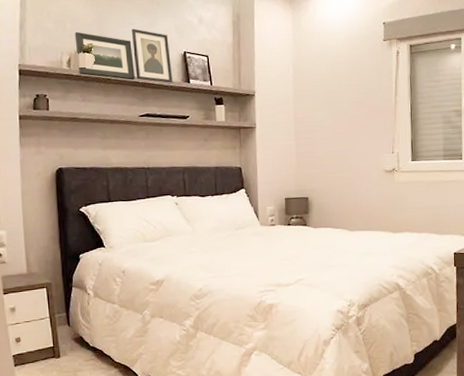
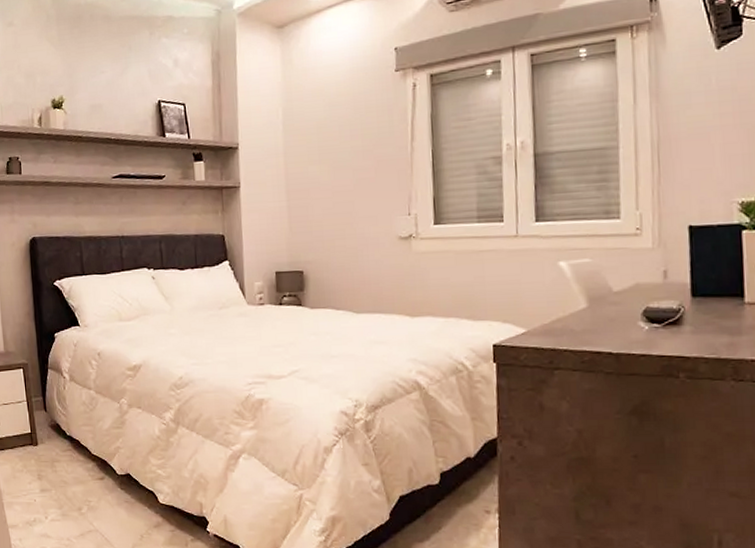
picture frame: present [74,31,135,80] -> none [45,85,107,137]
picture frame: present [131,28,173,83] -> none [102,77,148,138]

